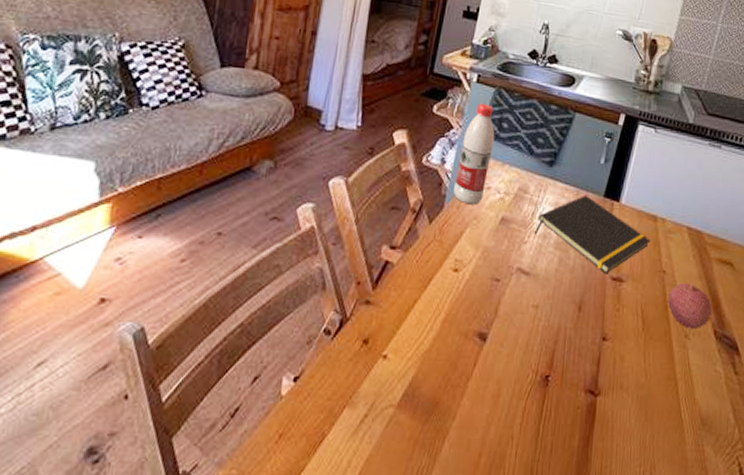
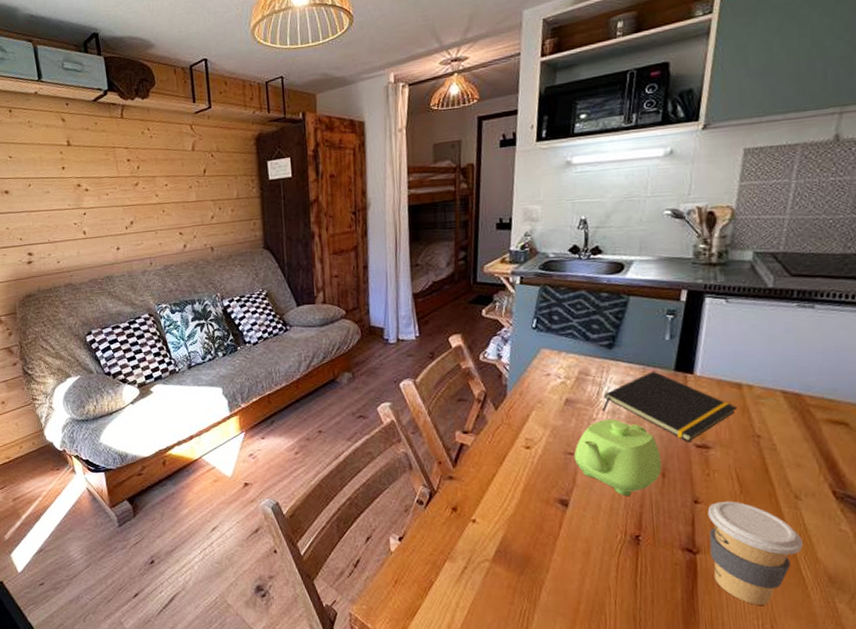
water bottle: present [453,103,495,205] -> none [513,301,548,391]
teapot: none [500,244,580,330] -> present [574,419,662,496]
coffee cup: none [609,338,686,451] -> present [707,501,803,605]
fruit: present [667,282,712,329] -> none [767,445,827,490]

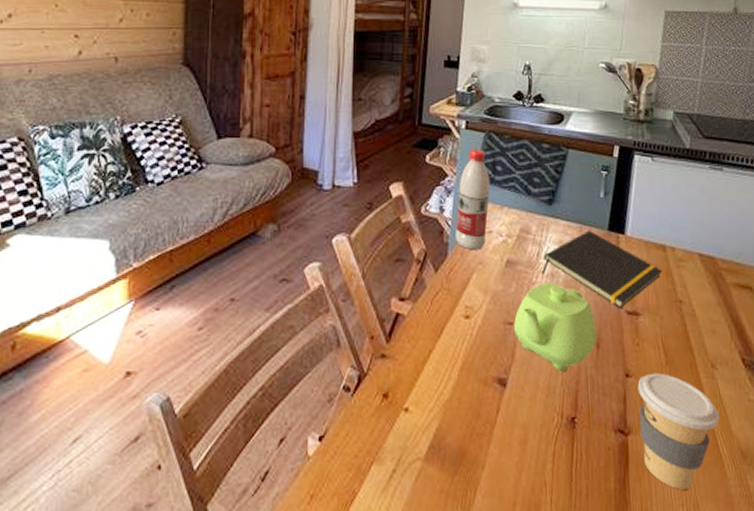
water bottle: none [513,301,548,391] -> present [454,148,491,250]

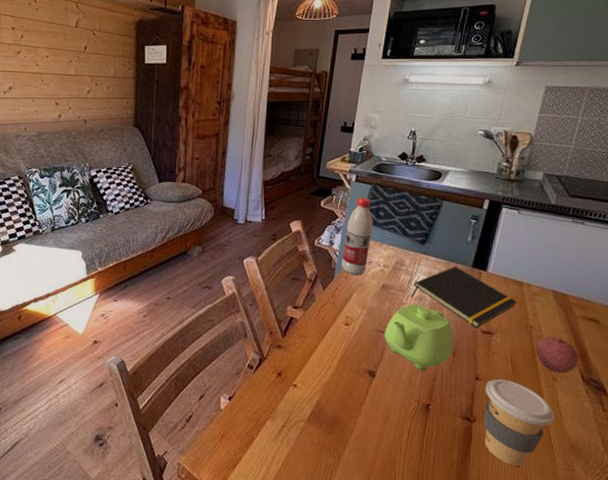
fruit: none [688,311,737,358] -> present [535,336,579,373]

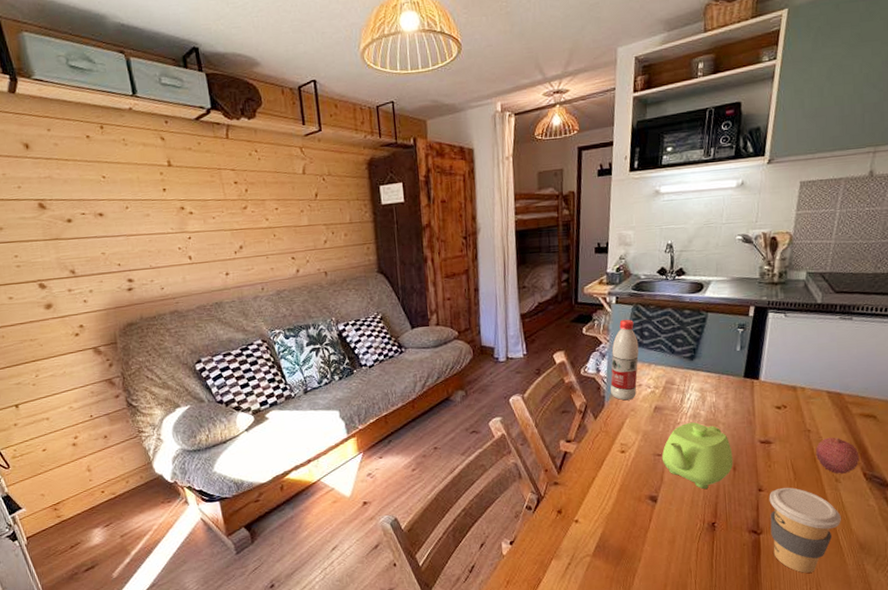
notepad: present [411,266,517,327] -> none [685,378,792,439]

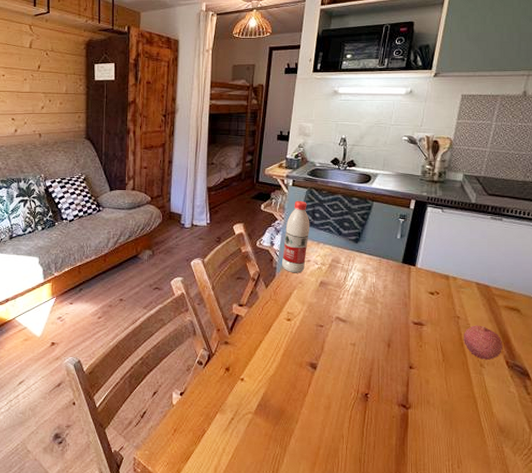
teapot: present [661,422,733,489] -> none [323,299,388,361]
coffee cup: present [769,487,841,573] -> none [418,367,484,450]

